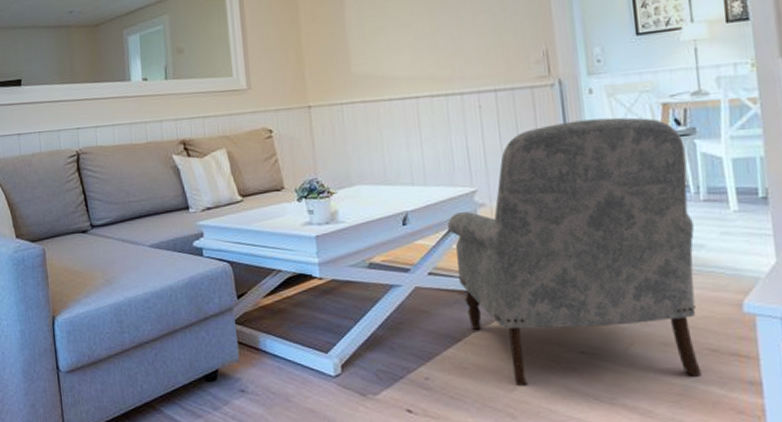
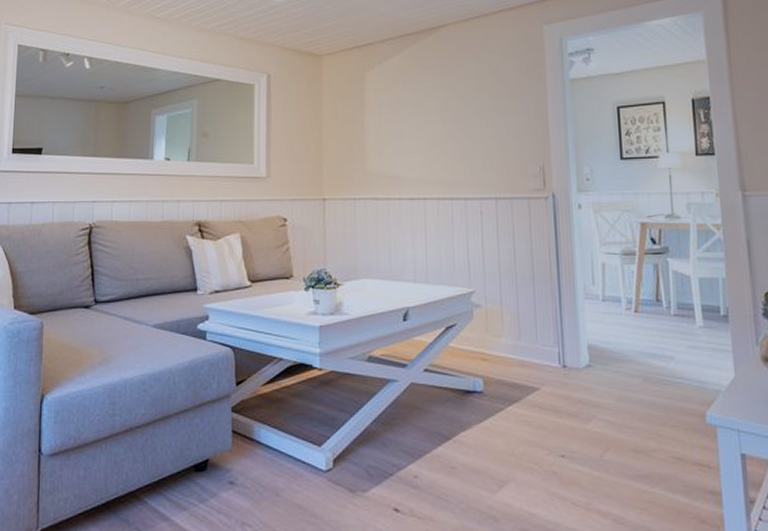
armchair: present [447,117,701,385] -> none [445,232,668,487]

